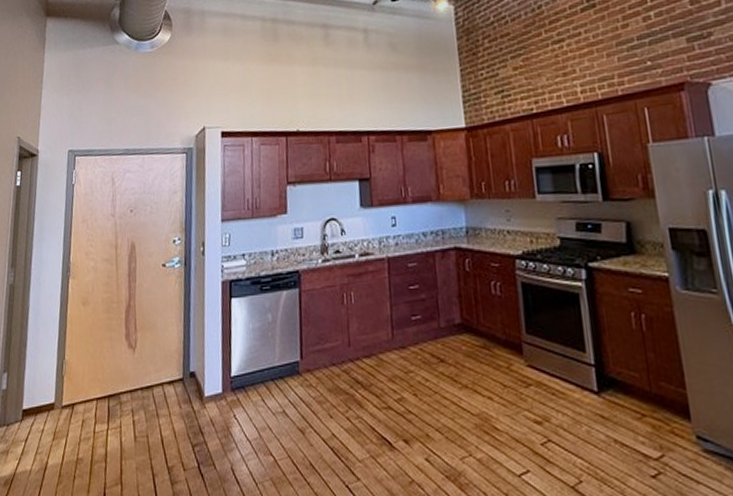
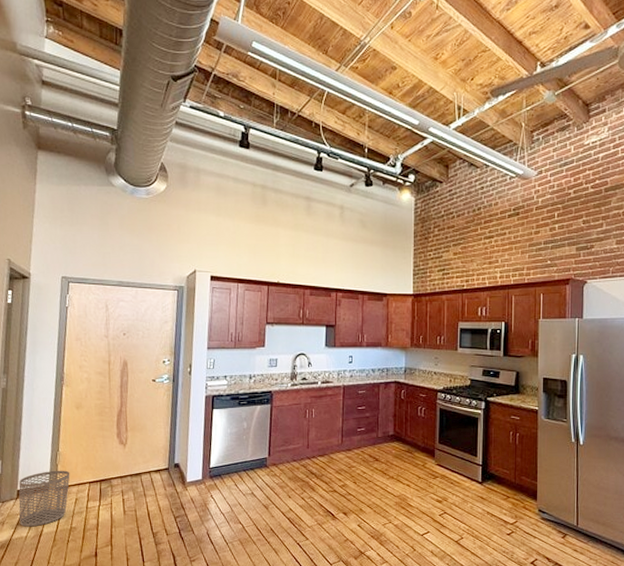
waste bin: none [23,383,77,457] -> present [18,470,70,527]

